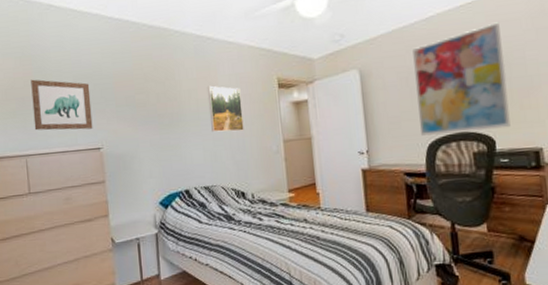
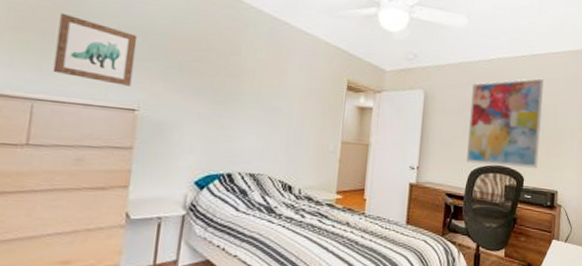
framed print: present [207,85,244,133] -> none [270,71,309,124]

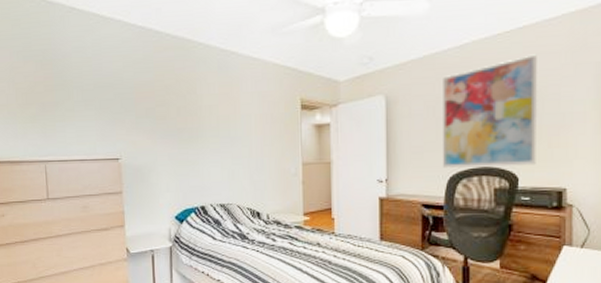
wall art: present [52,13,138,86] -> none [51,84,112,139]

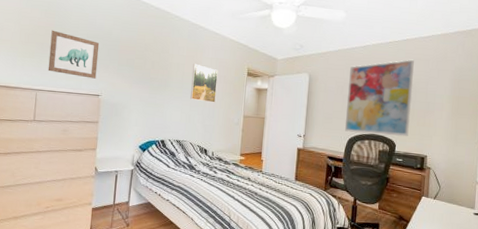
wall art: none [51,84,112,139] -> present [48,30,100,79]
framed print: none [228,102,263,151] -> present [190,63,218,103]

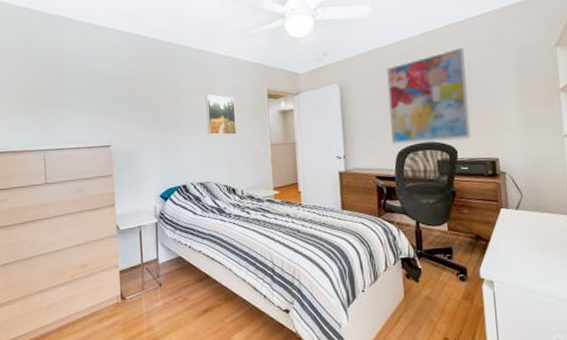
wall art: present [48,30,100,79] -> none [51,83,104,129]

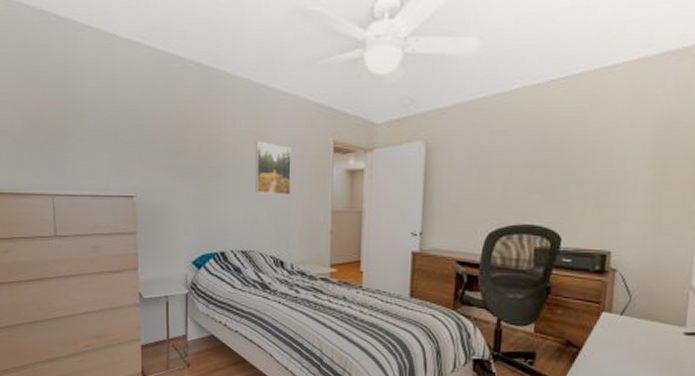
wall art: present [387,46,471,144] -> none [482,105,592,225]

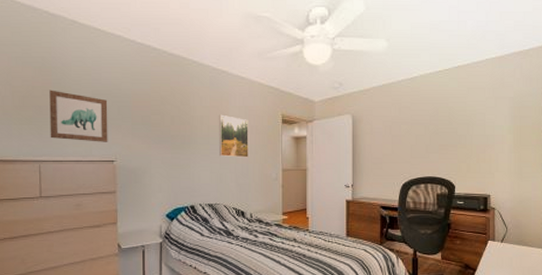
wall art: none [61,111,127,174] -> present [49,90,108,142]

